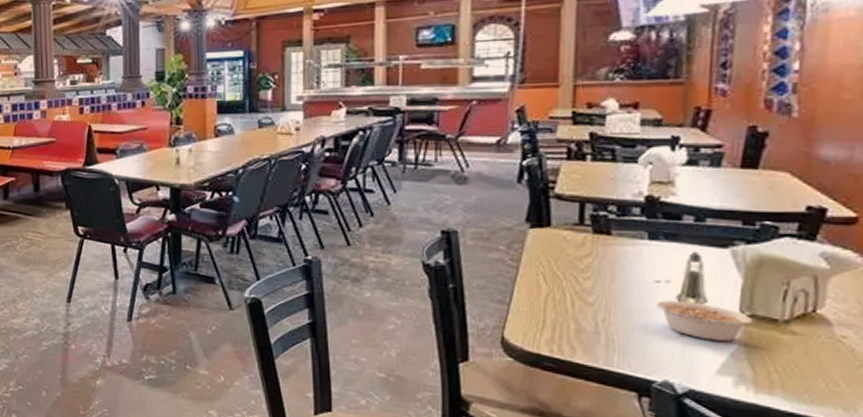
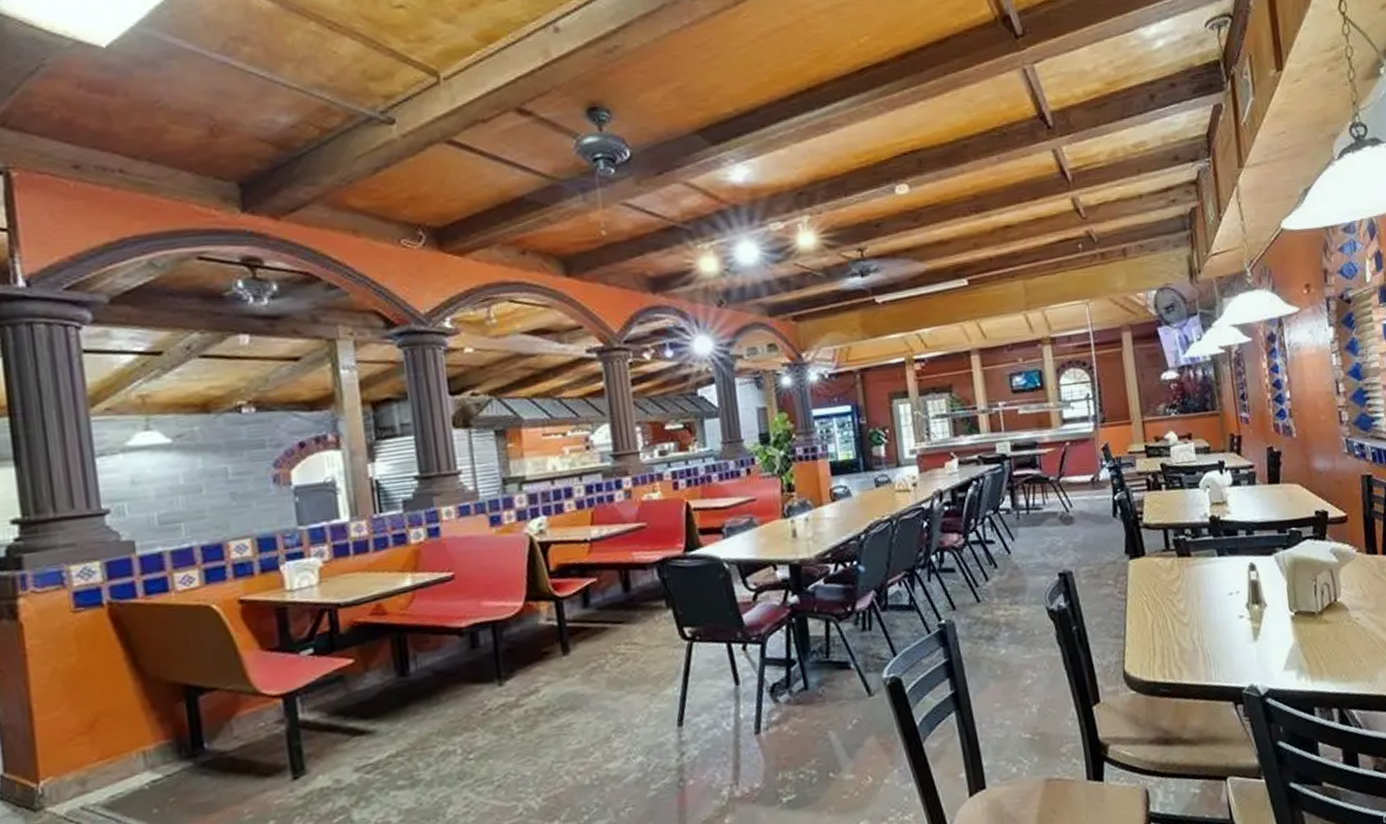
legume: present [656,301,756,341] -> none [1233,608,1301,641]

